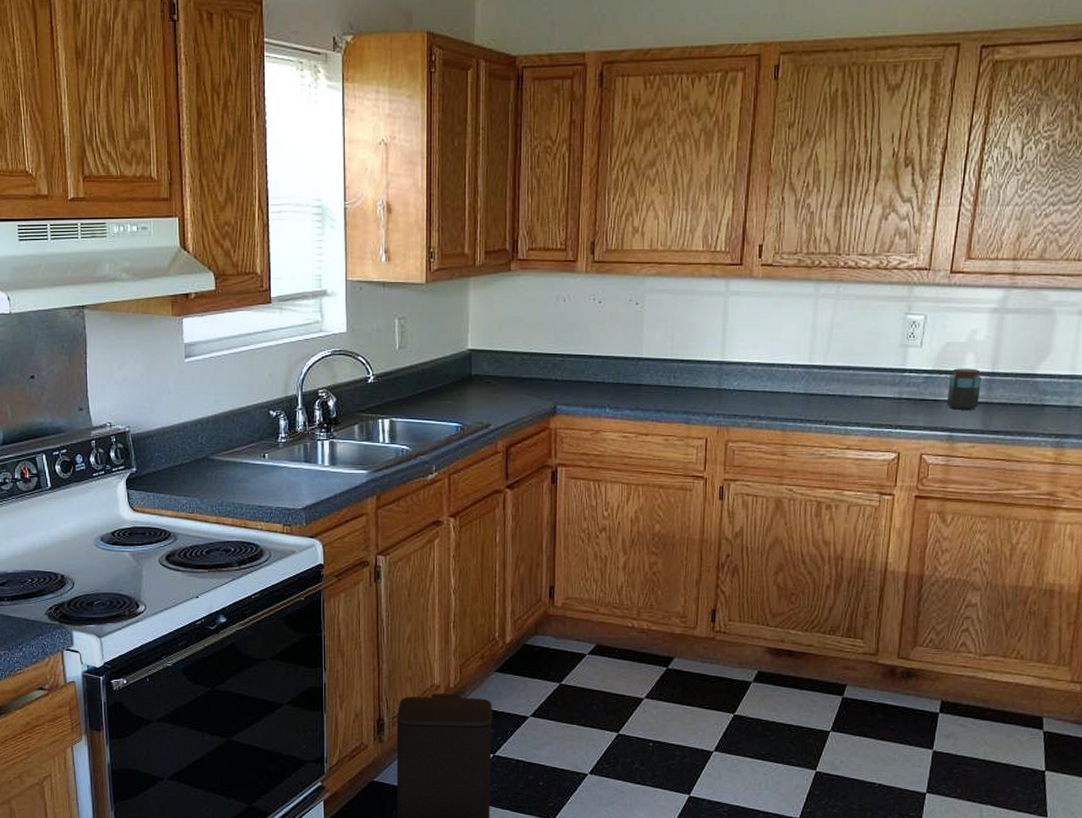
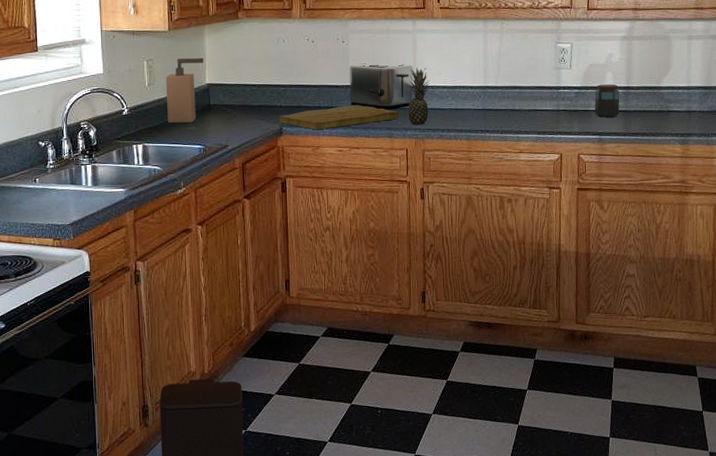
soap dispenser: none [419,318,466,395] -> present [165,58,204,124]
cutting board: none [552,381,699,411] -> present [278,104,399,130]
toaster: none [640,331,722,390] -> present [348,63,414,111]
fruit: none [711,339,742,410] -> present [408,67,430,125]

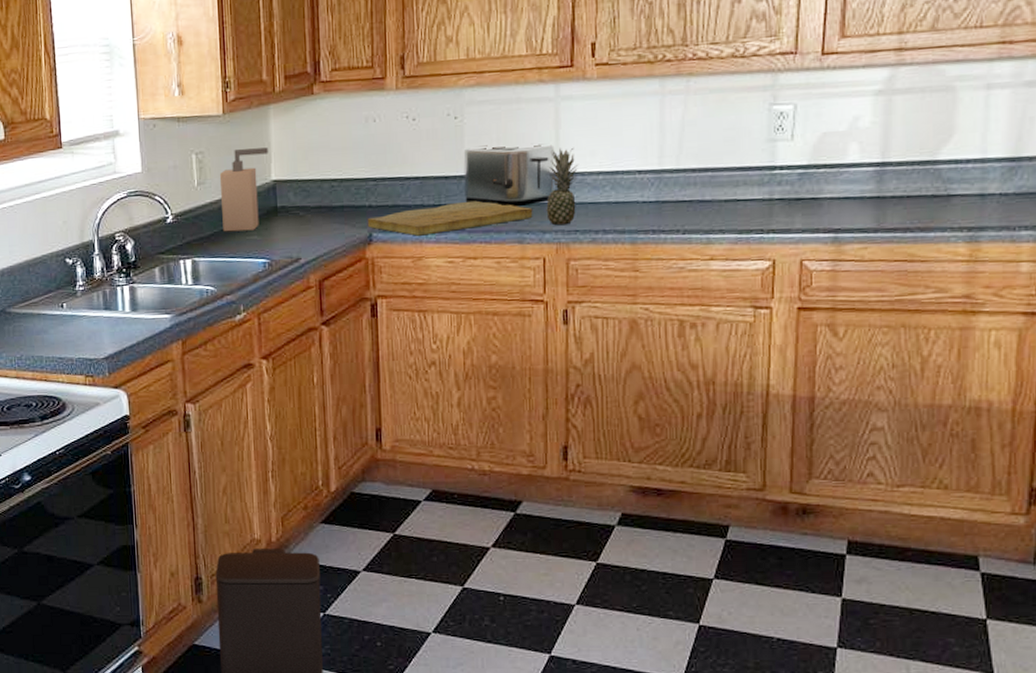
peanut butter: present [594,84,620,118] -> none [828,159,870,208]

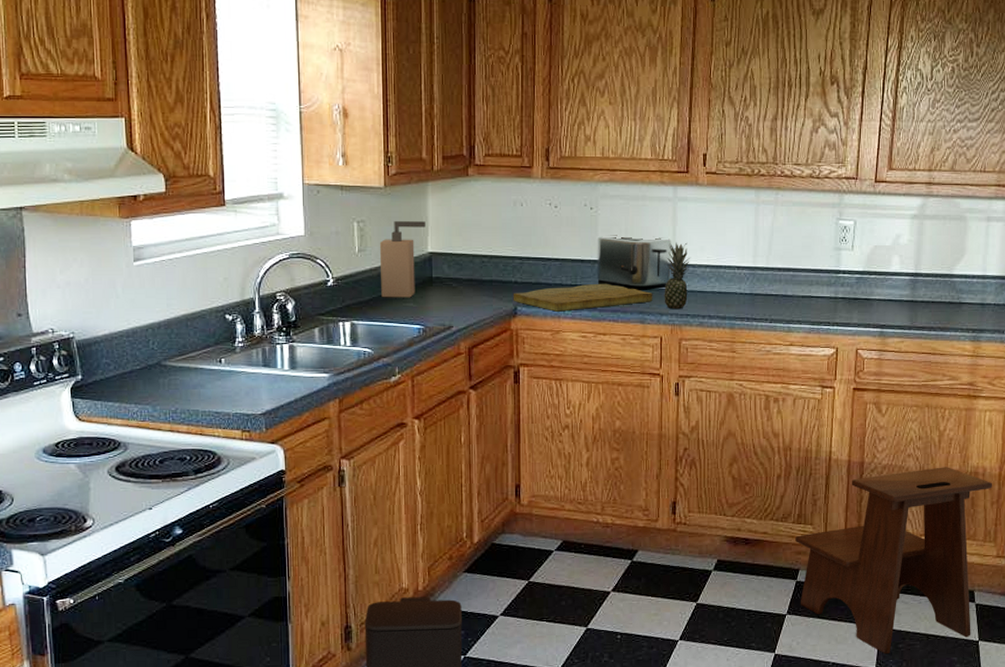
step stool: none [723,401,1004,631] -> present [795,467,993,655]

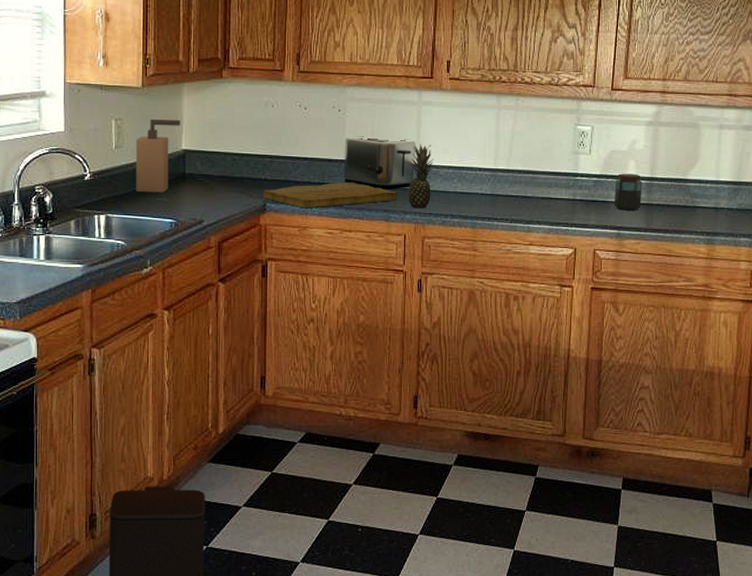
step stool: present [795,467,993,655] -> none [535,366,729,553]
peanut butter: none [877,269,907,308] -> present [614,173,642,210]

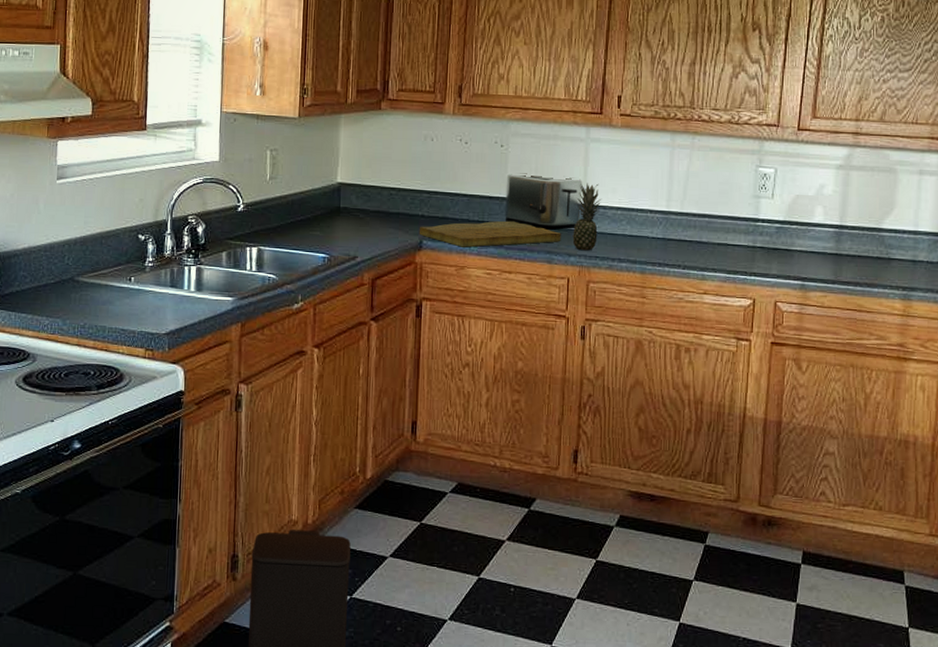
soap dispenser: present [135,120,180,193] -> none [289,151,336,227]
peanut butter: present [614,173,642,210] -> none [799,220,831,261]

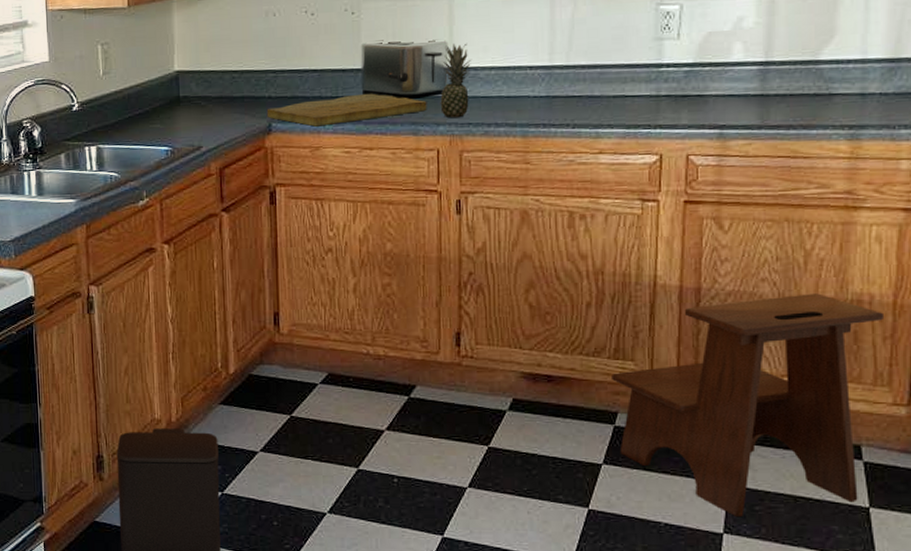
step stool: none [705,432,925,634] -> present [612,293,885,518]

